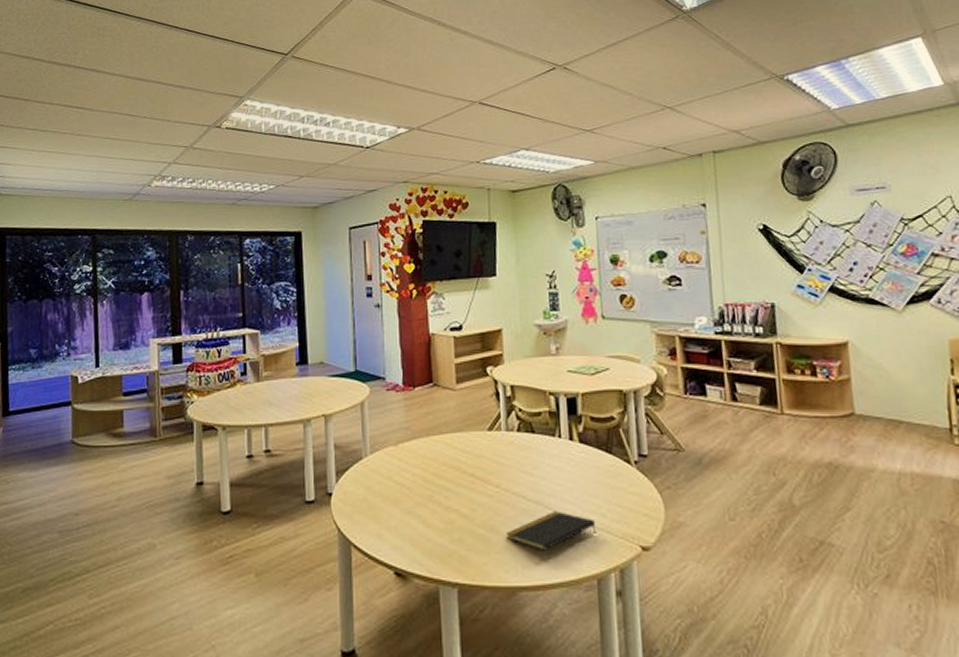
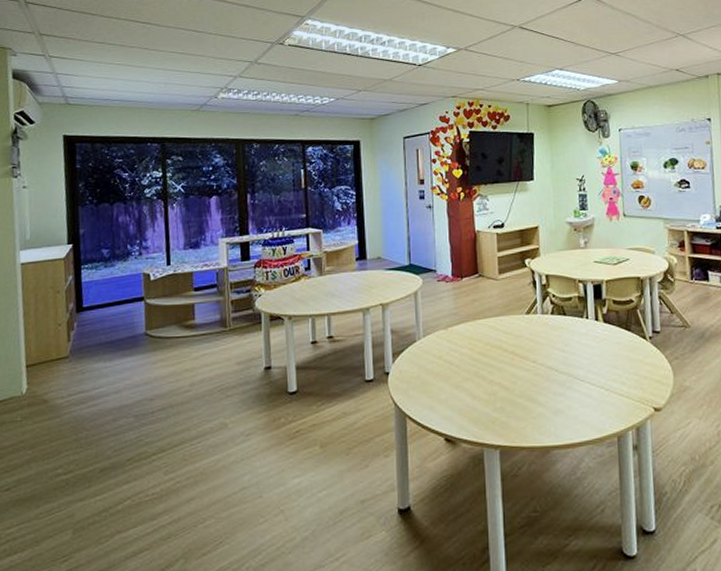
notepad: present [506,512,597,551] -> none [542,381,617,415]

